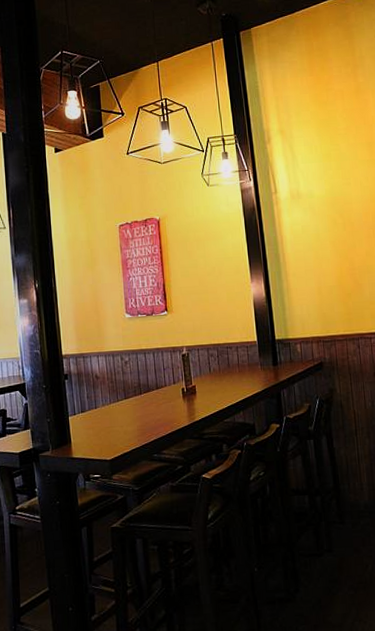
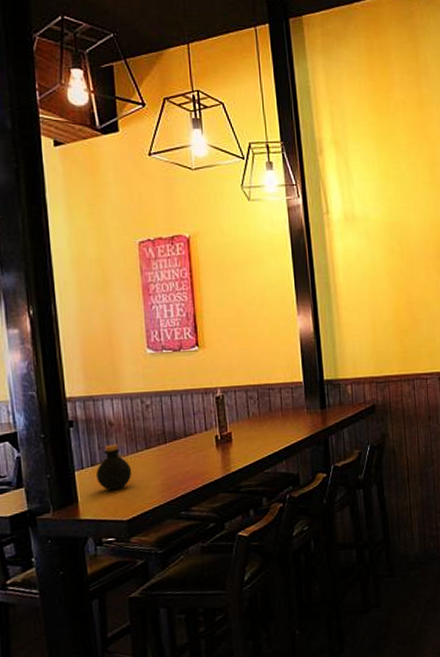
bottle: none [85,394,114,434] -> present [95,444,132,491]

